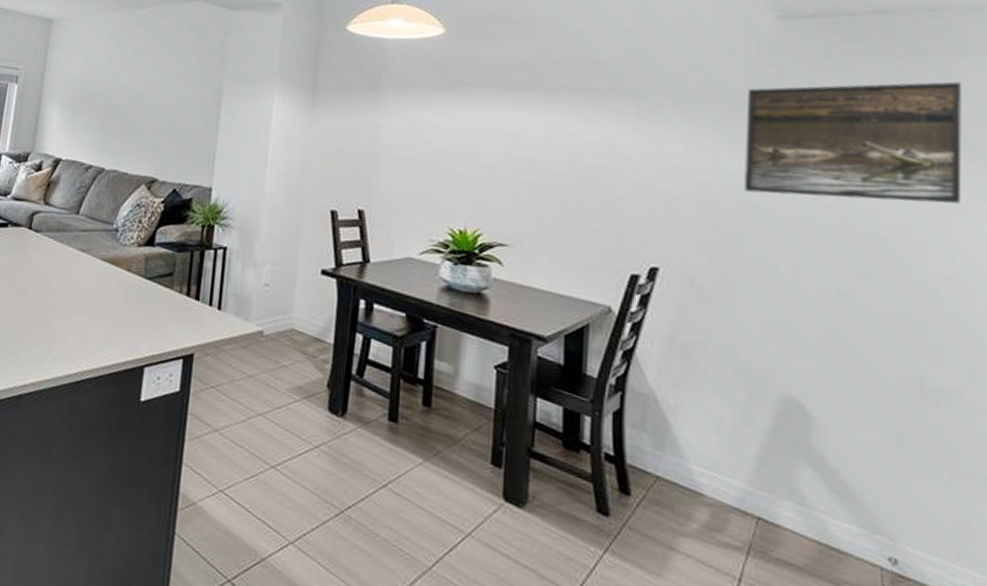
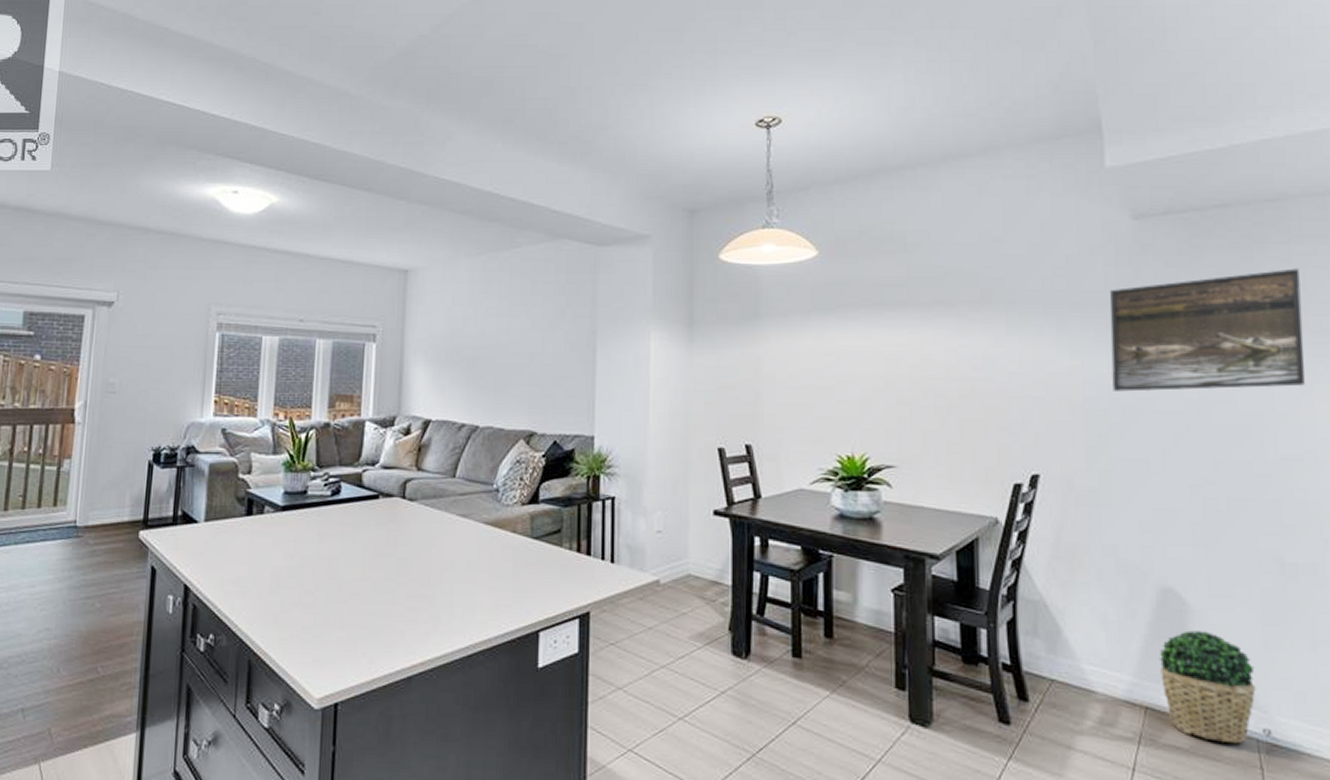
potted plant: none [775,444,883,570] -> present [1159,630,1256,744]

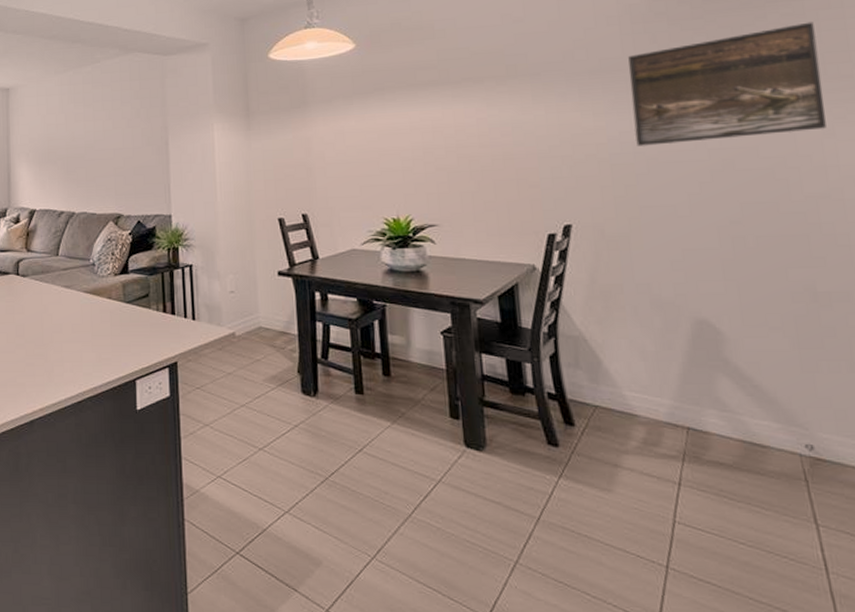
potted plant: present [1159,630,1256,744] -> none [697,357,796,459]

